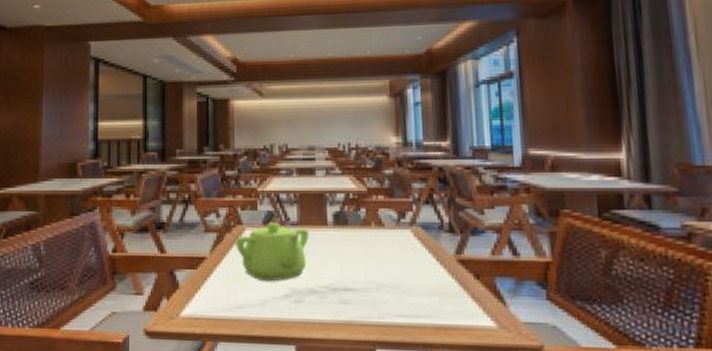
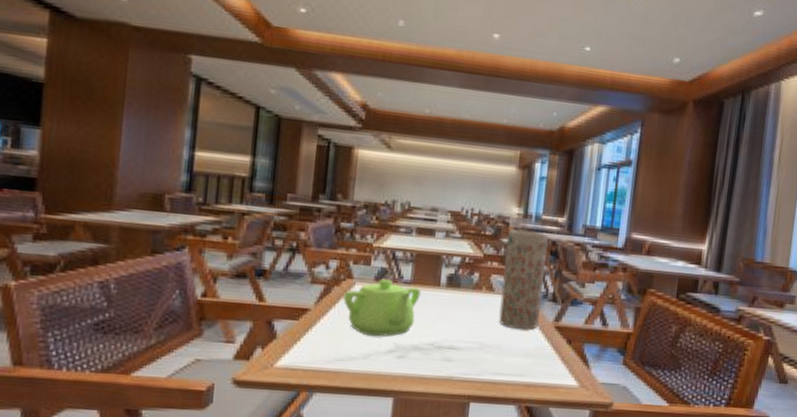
vase: none [389,158,438,266] -> present [499,229,548,330]

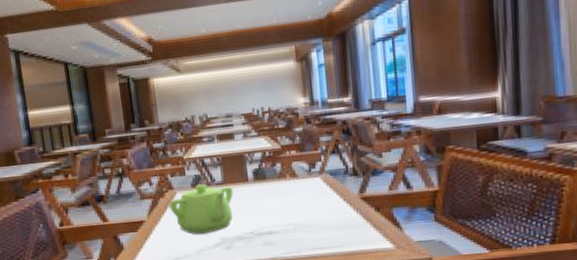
vase: present [499,229,548,330] -> none [299,115,345,207]

